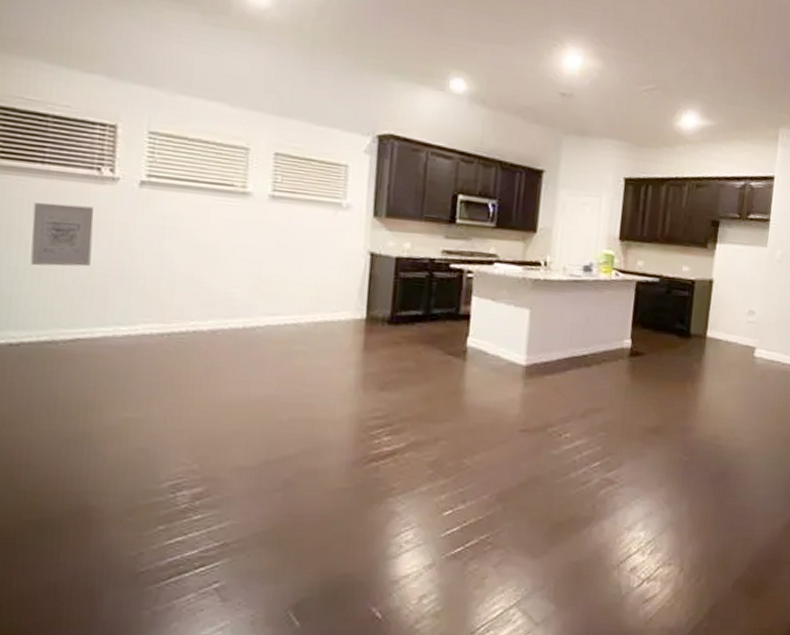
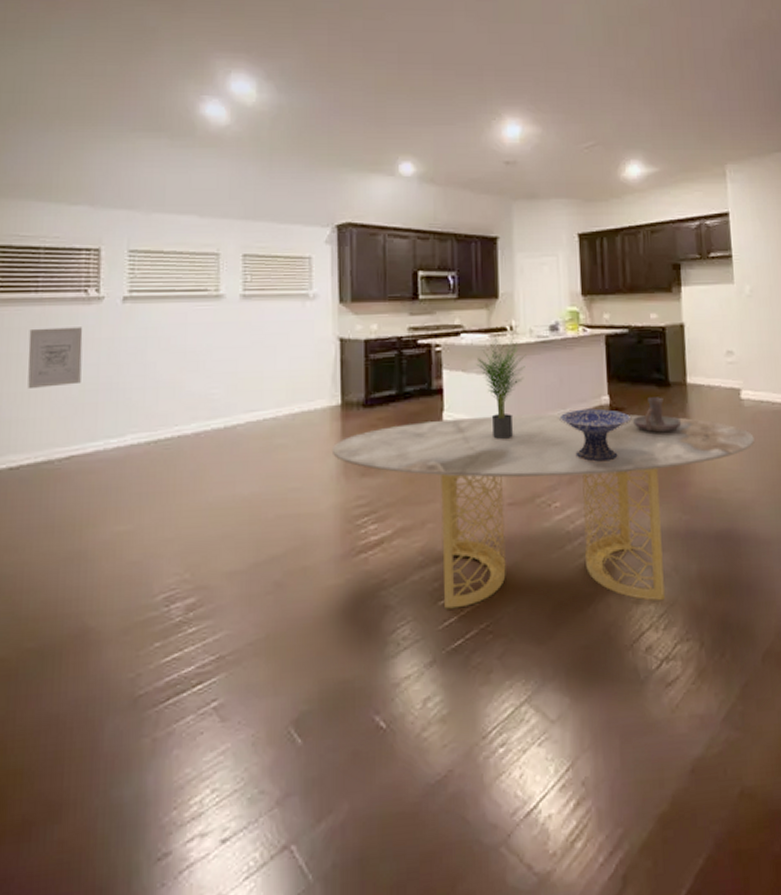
dining table: none [353,344,760,528] -> present [333,413,754,609]
potted plant: none [506,270,557,371] -> present [476,337,526,440]
decorative bowl: none [581,349,650,401] -> present [559,408,632,462]
candle holder: none [649,345,696,379] -> present [632,397,682,432]

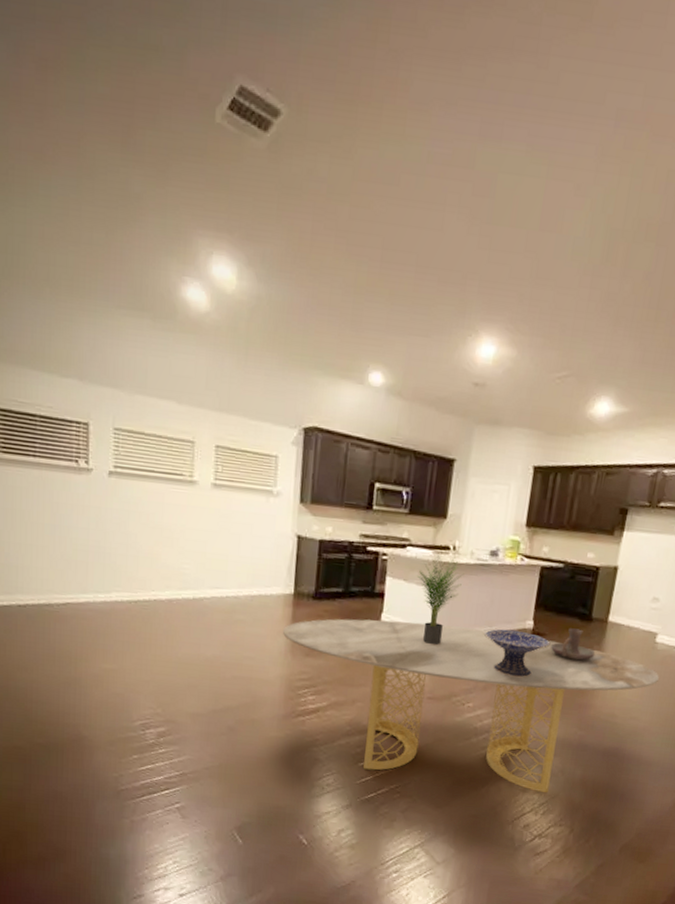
wall art: present [28,327,83,388] -> none [29,489,75,544]

